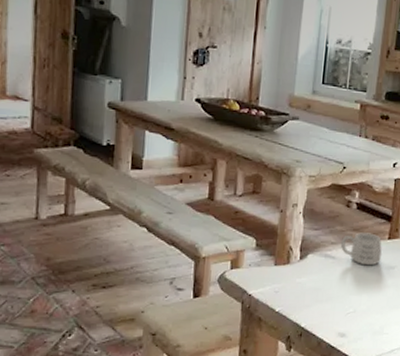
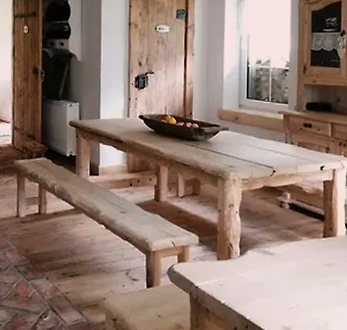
mug: present [340,232,382,266] -> none [277,231,318,263]

